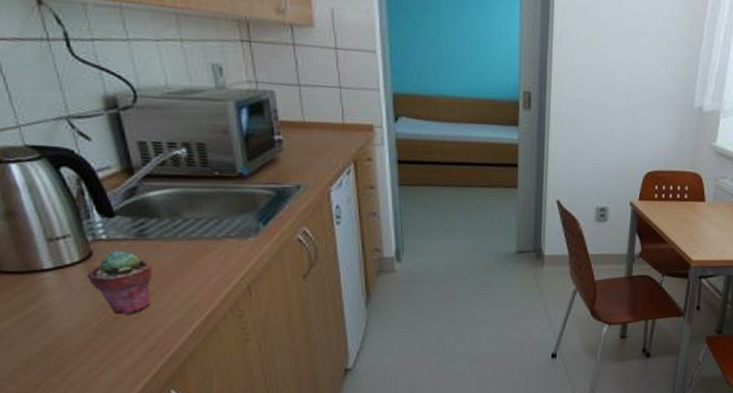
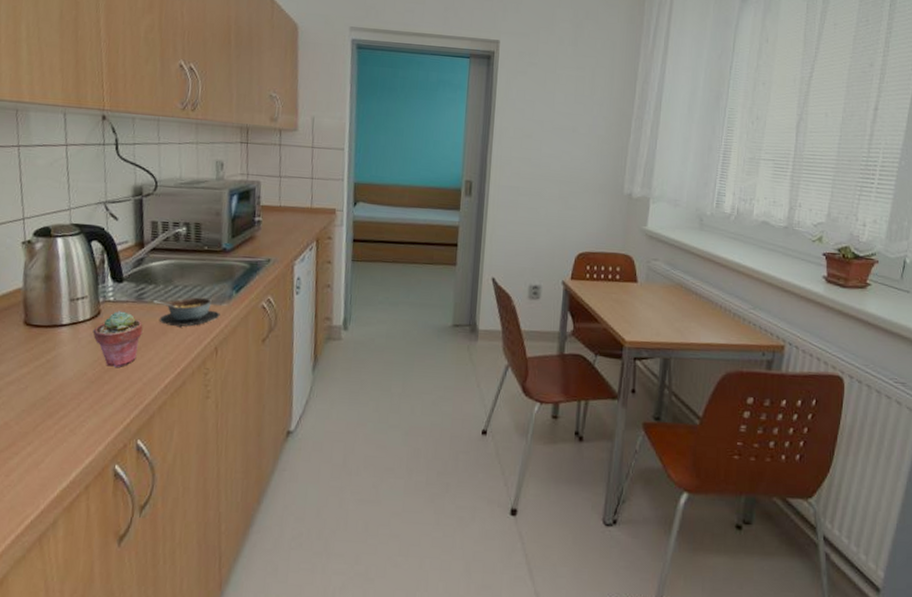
soup bowl: none [159,231,248,267] -> present [153,297,220,328]

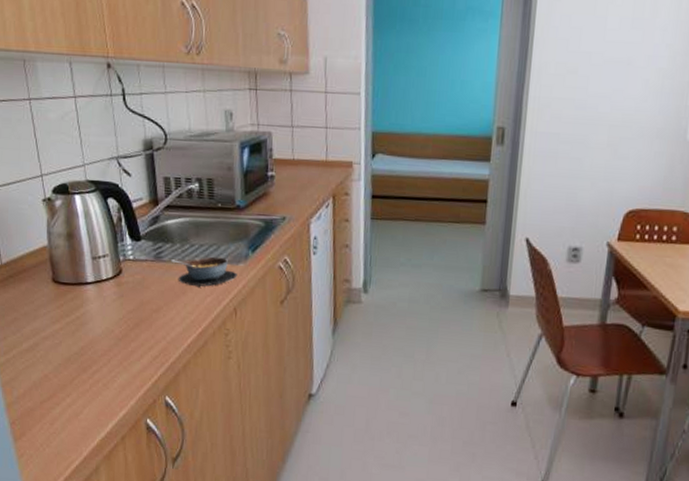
potted succulent: present [93,311,143,368] -> none [116,269,163,327]

